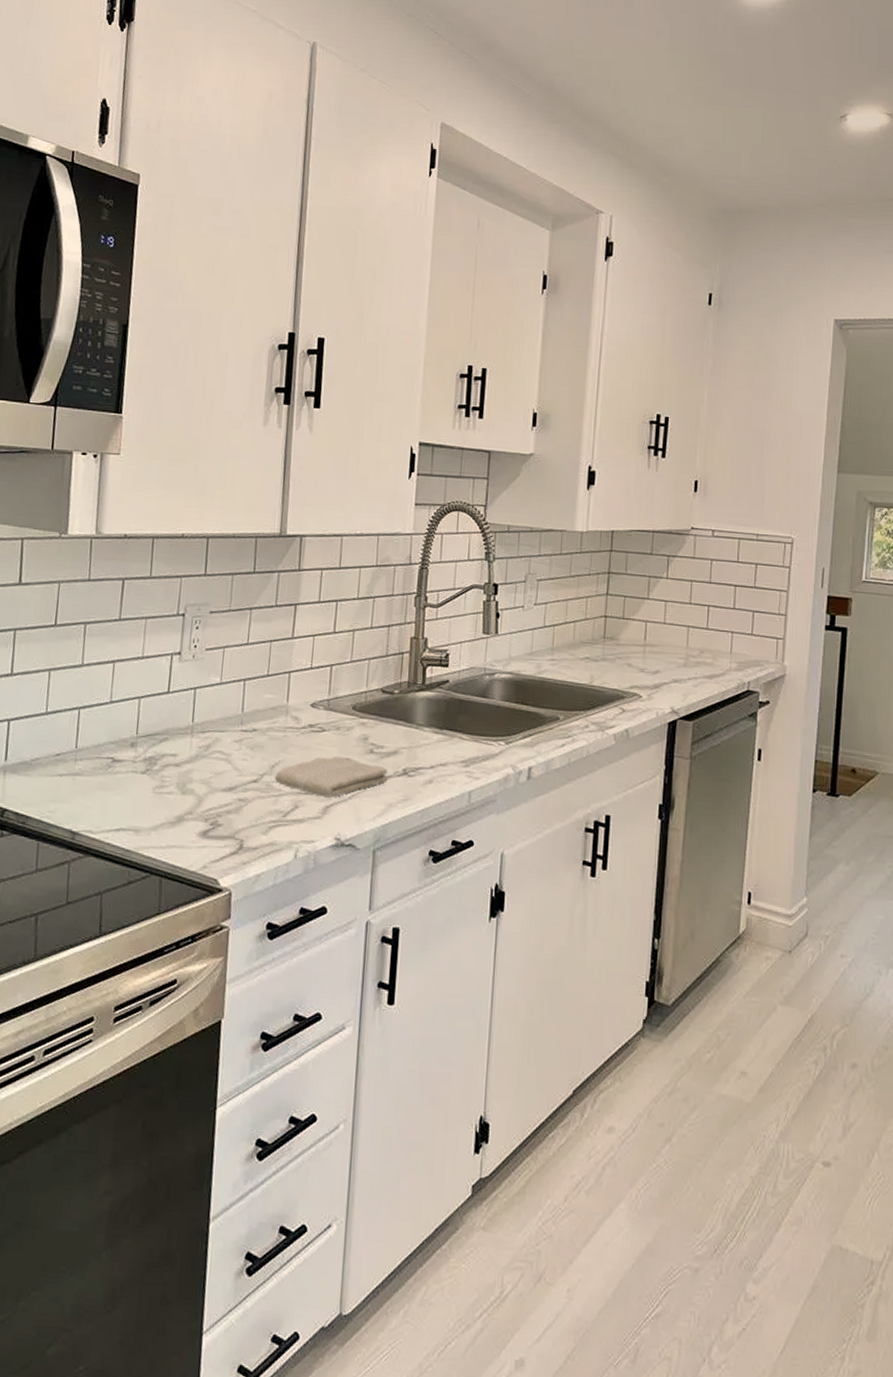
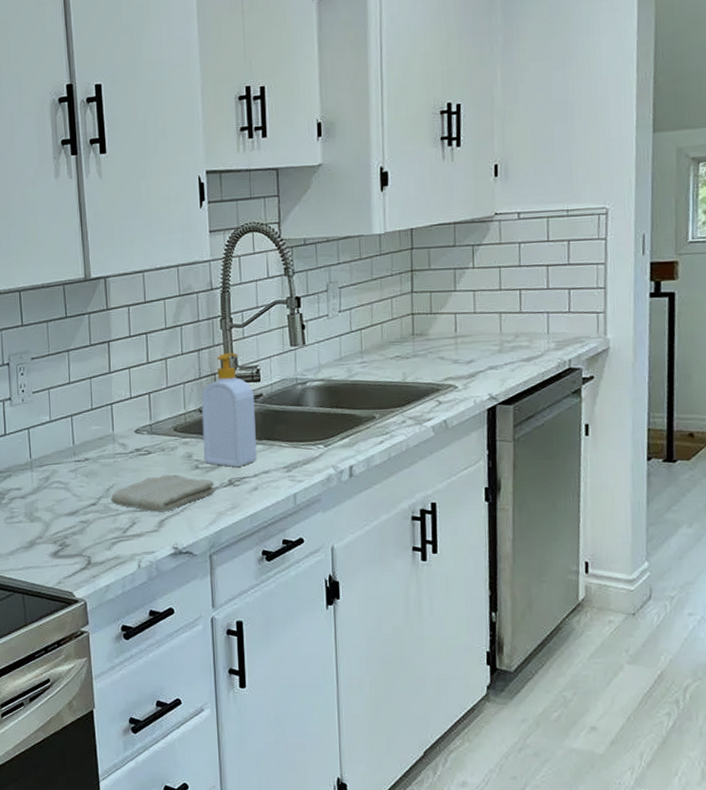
soap bottle: none [380,632,440,756] -> present [201,353,257,467]

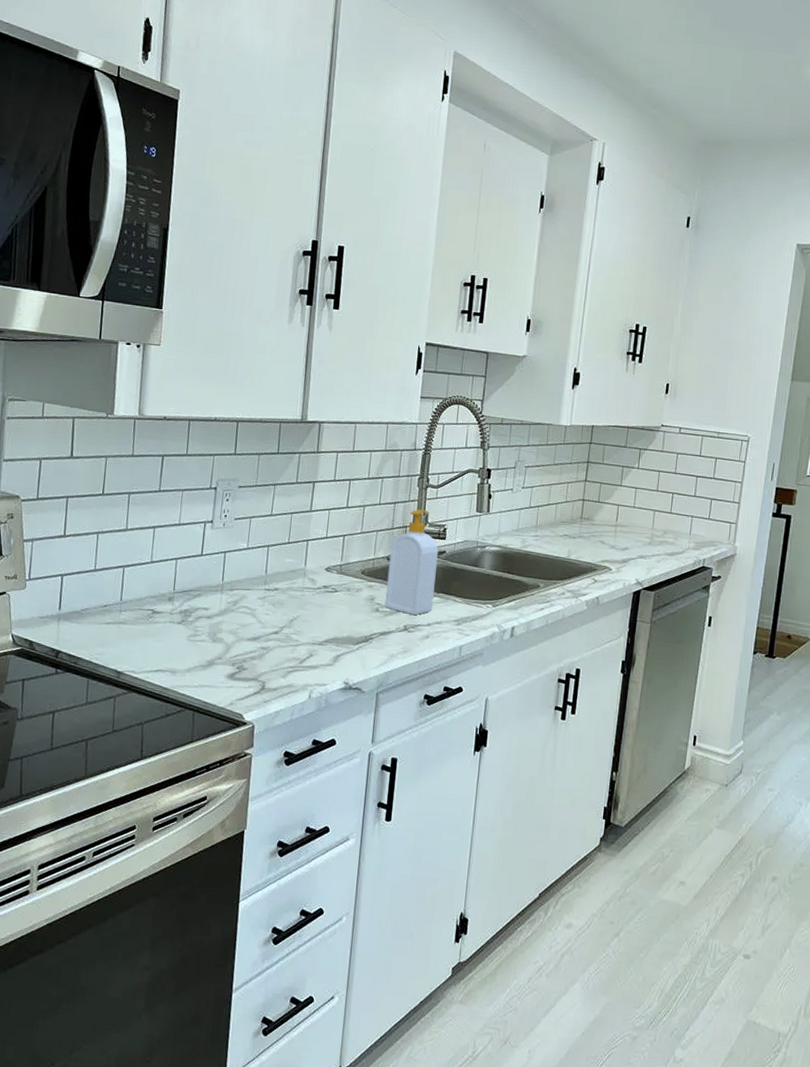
washcloth: present [110,474,215,512] -> none [293,613,391,648]

